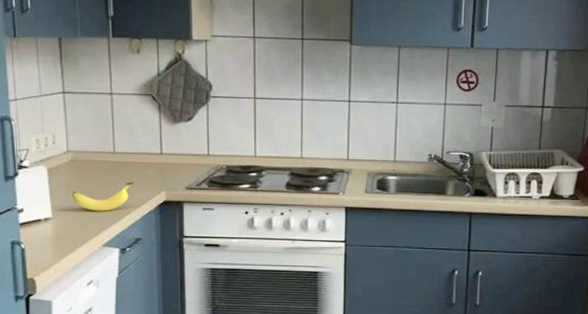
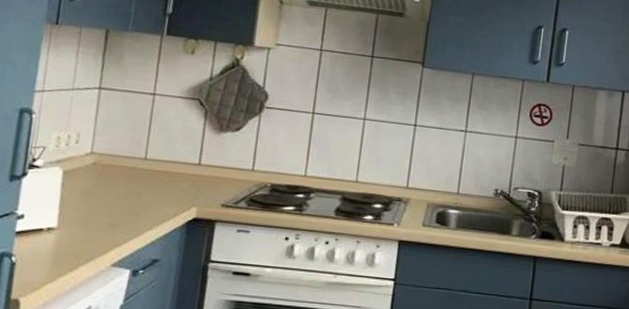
banana: present [72,182,134,211] -> none [86,193,163,225]

